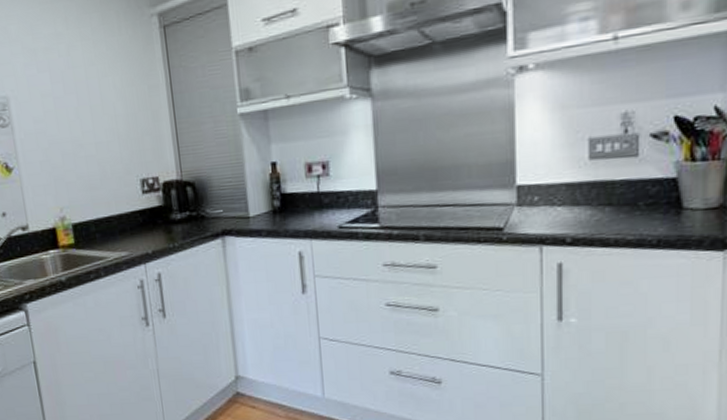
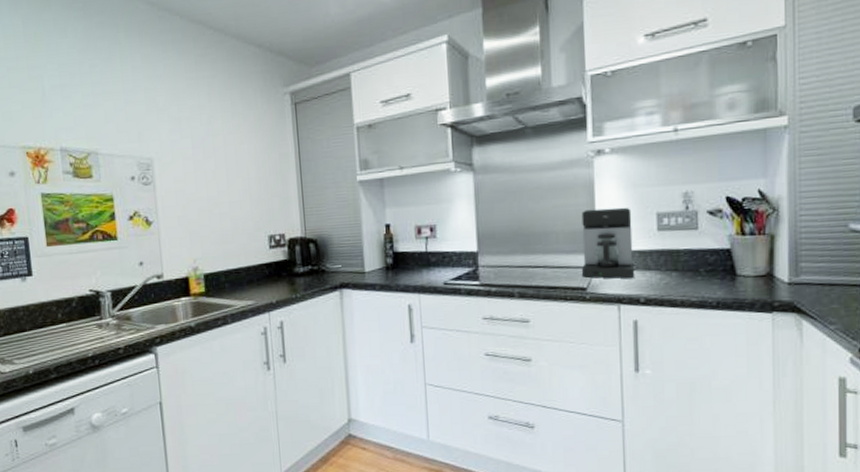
coffee maker: none [499,133,560,217] -> present [581,207,634,279]

